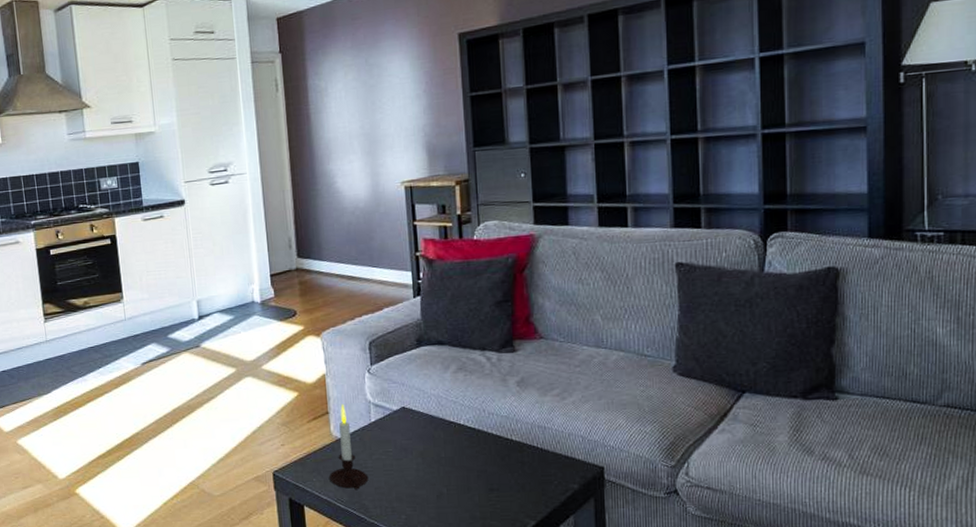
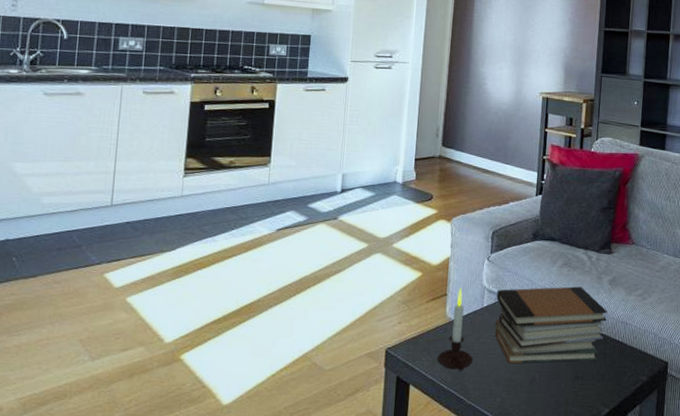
book stack: none [384,392,520,479] -> present [495,286,608,364]

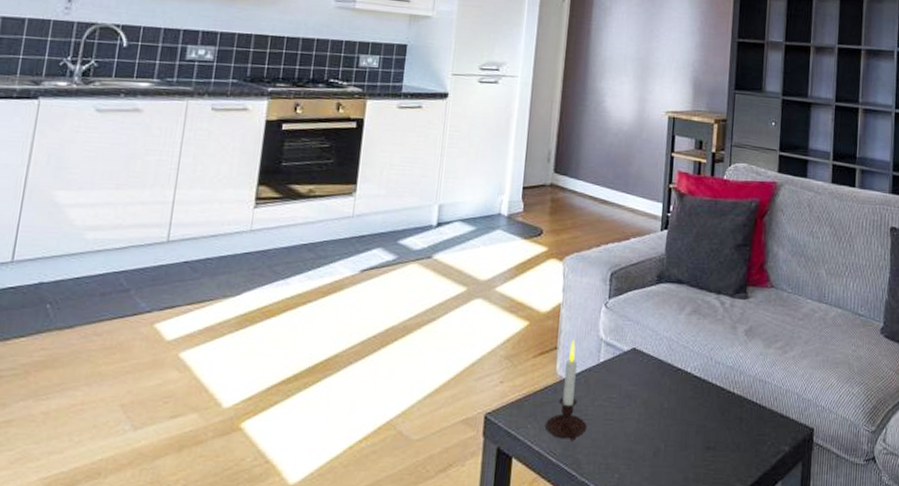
book stack: present [495,286,608,364] -> none [613,338,743,432]

